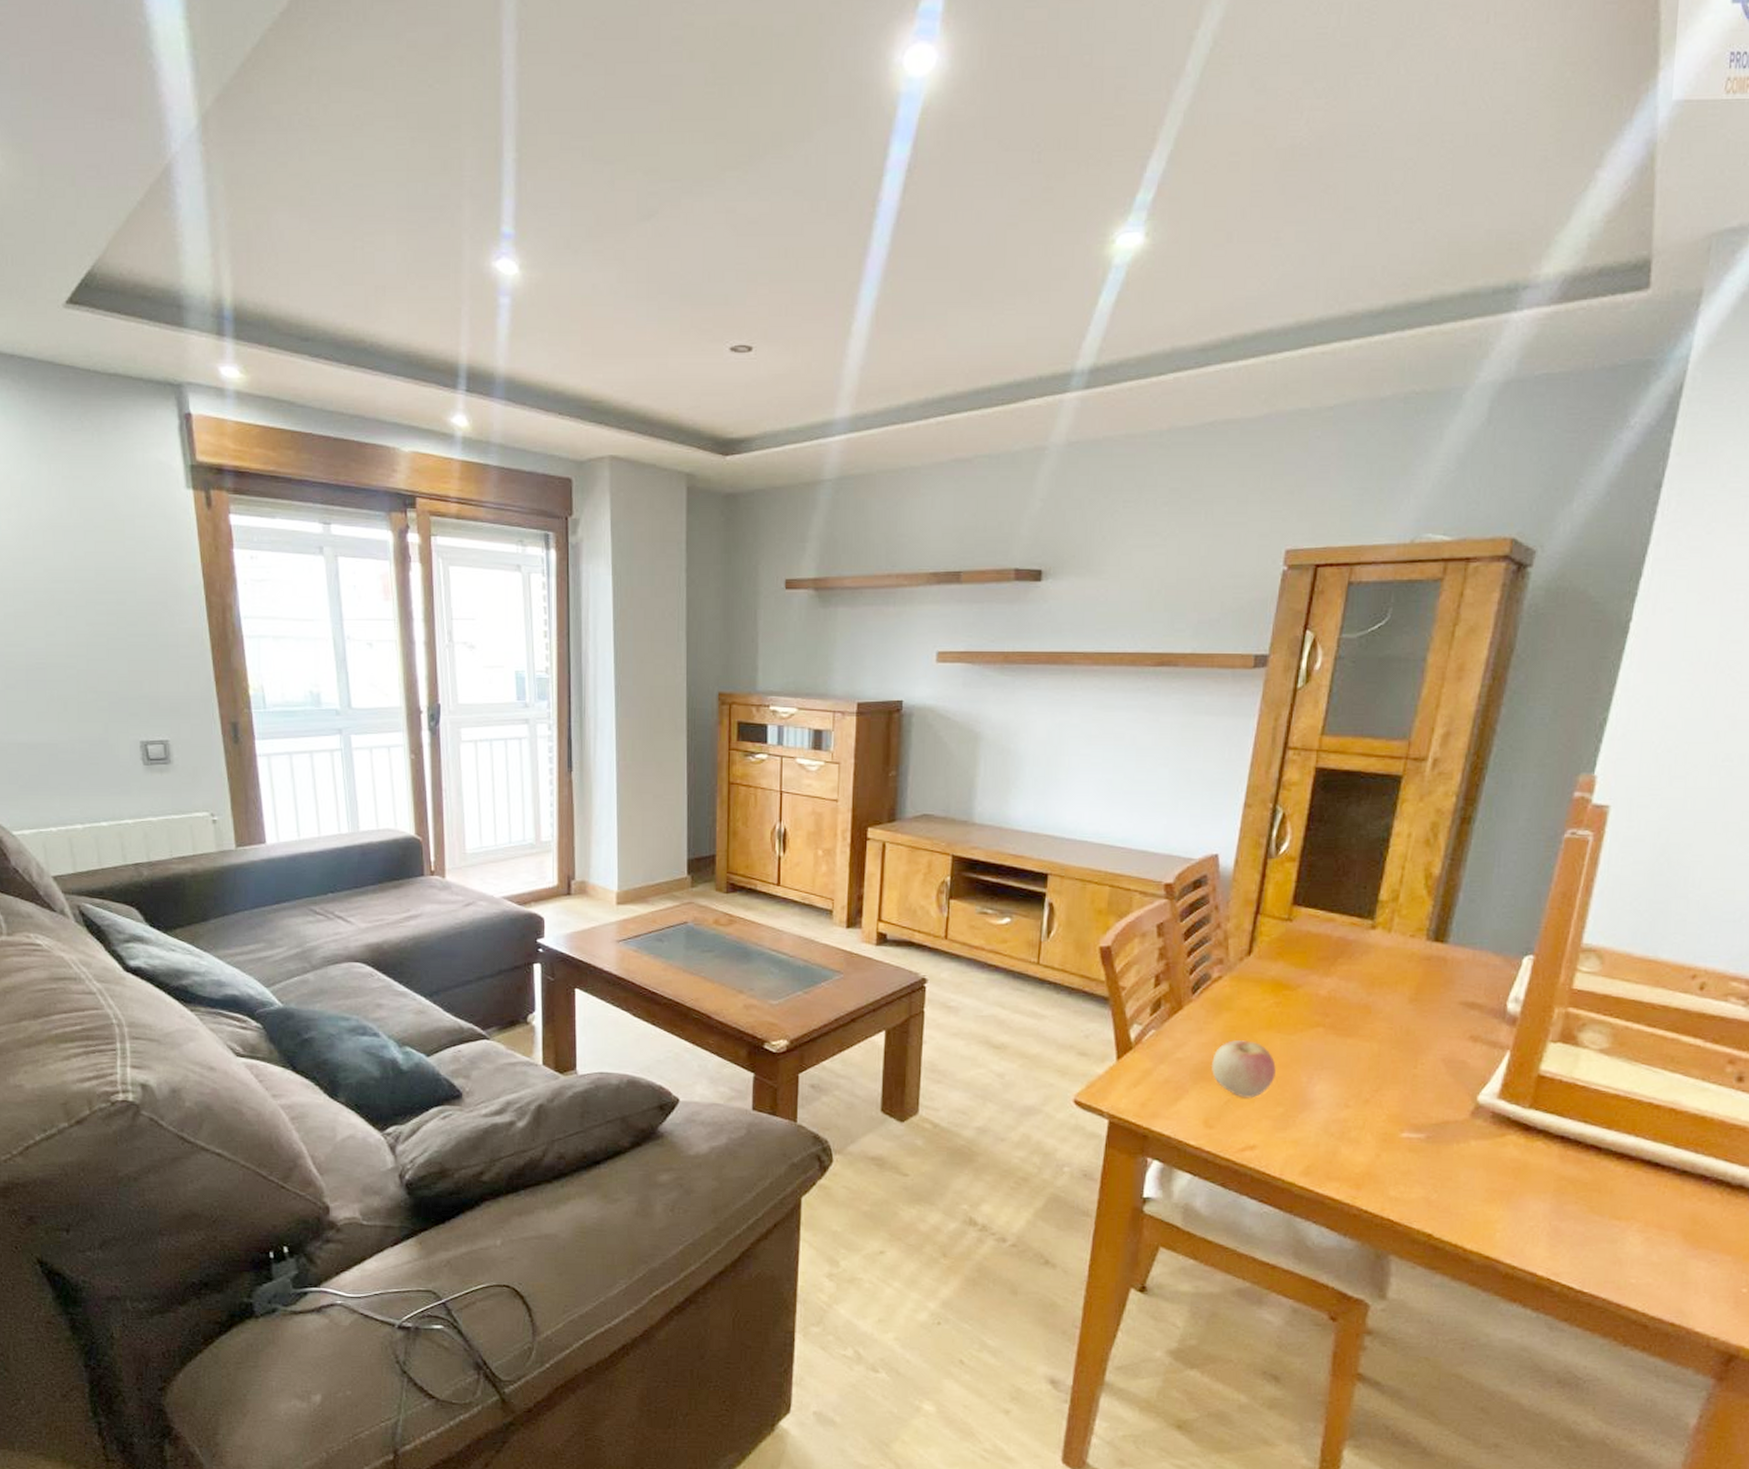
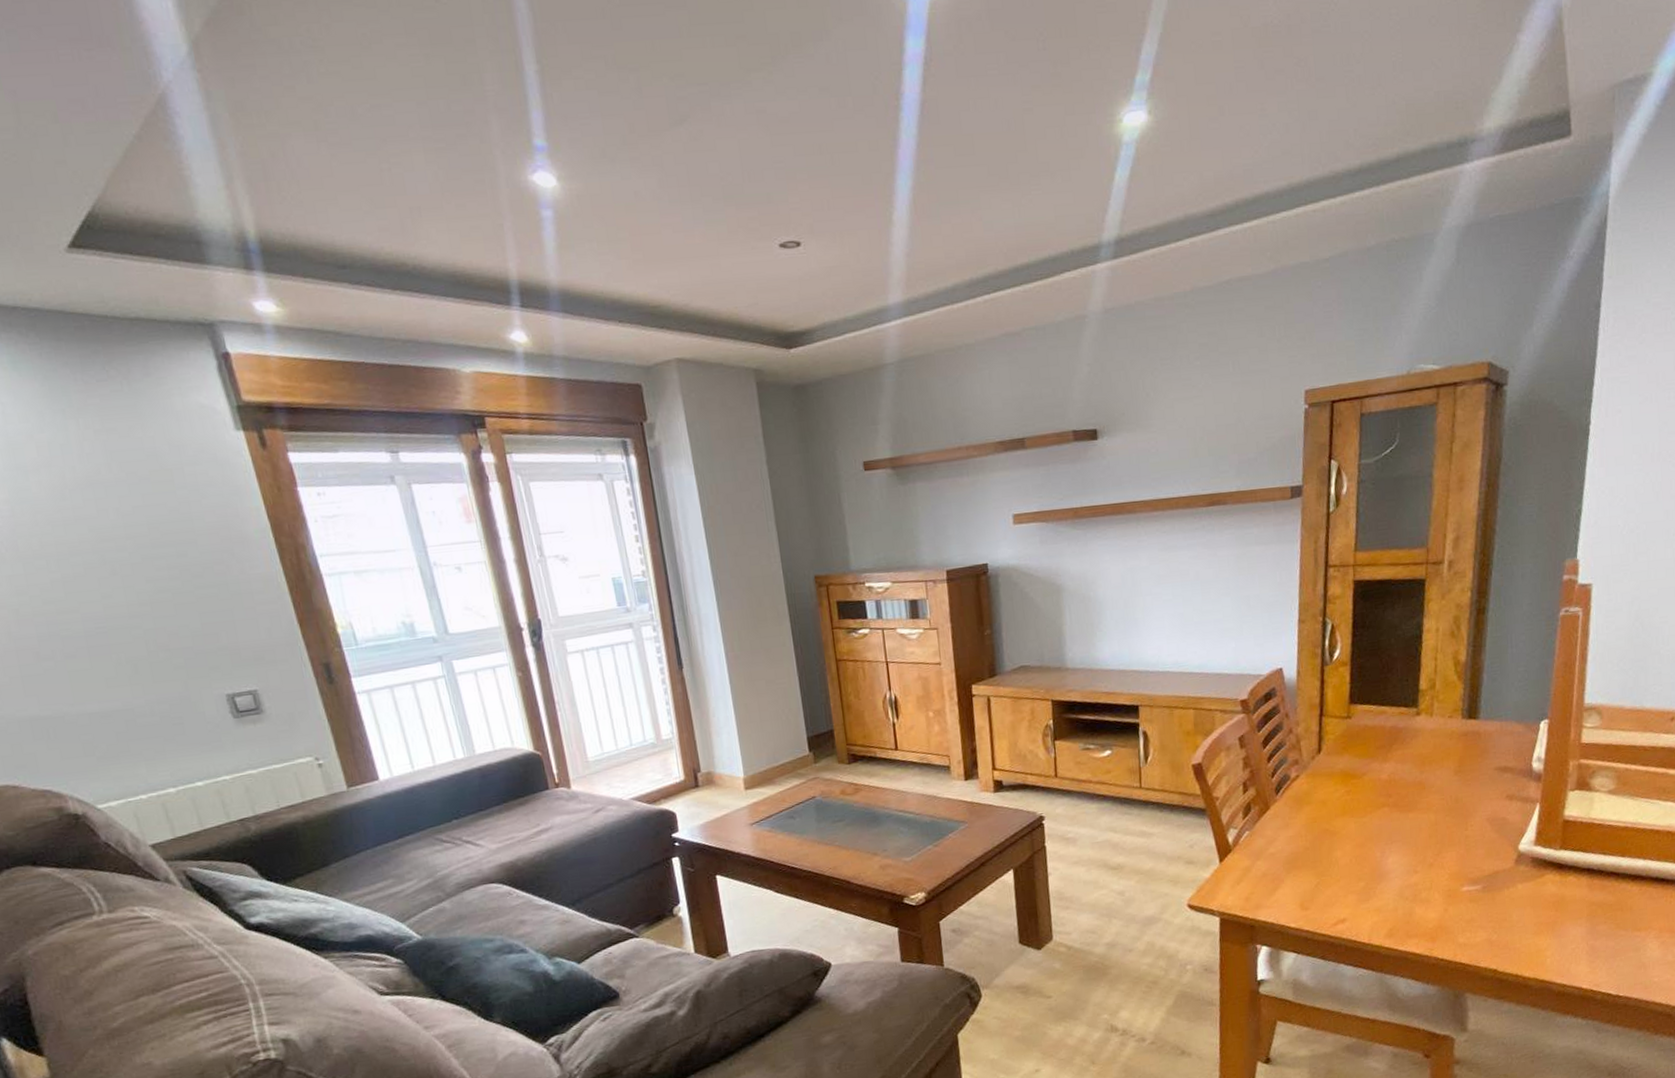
apple: present [1211,1040,1276,1098] -> none [1299,828,1354,879]

